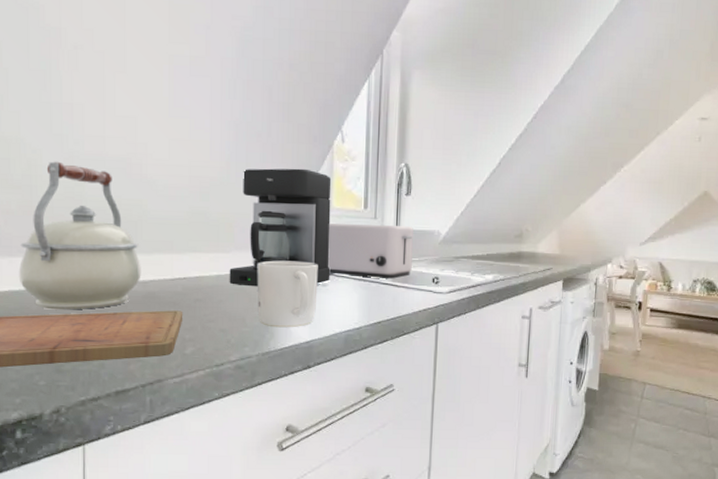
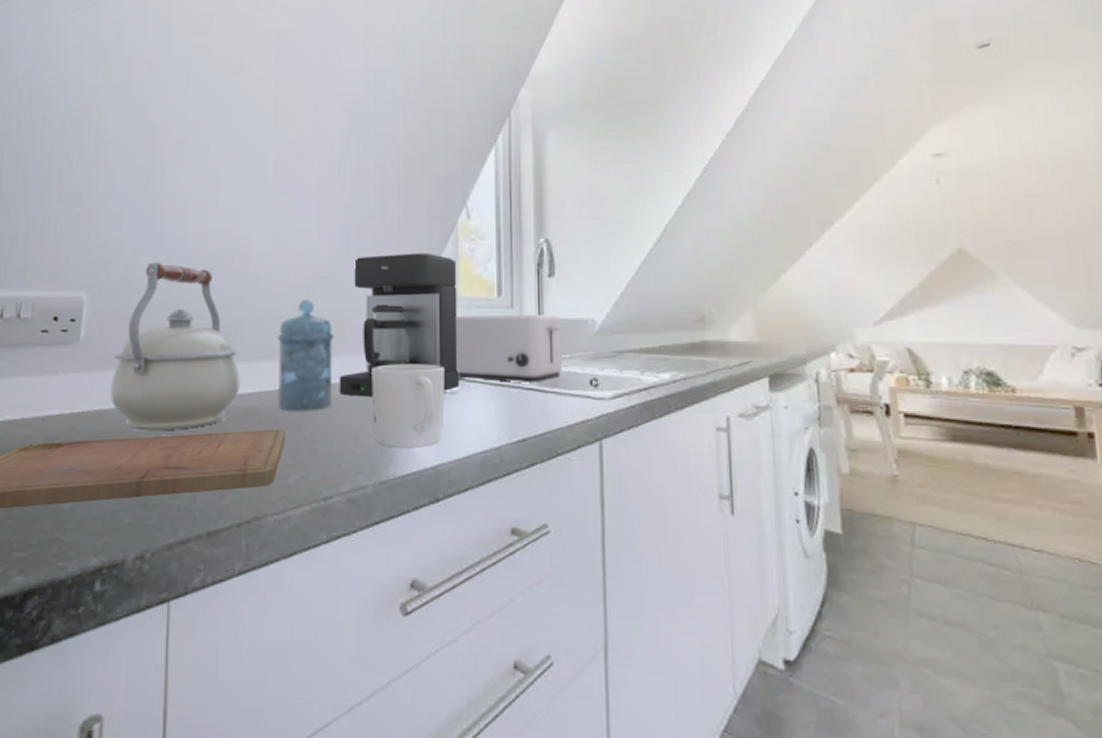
canister: none [173,202,224,297] -> present [276,299,334,411]

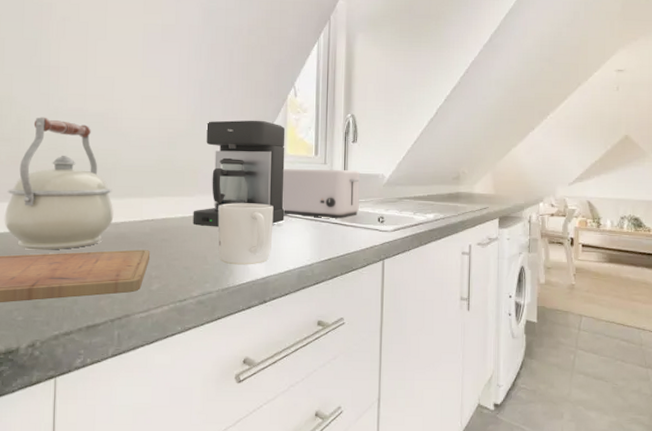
canister: present [276,299,334,411] -> none [143,151,189,237]

